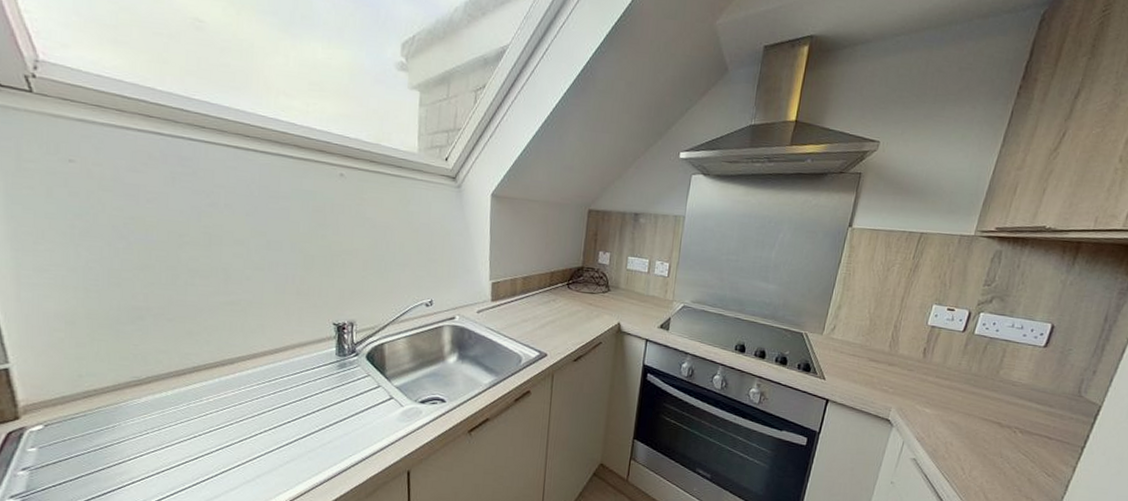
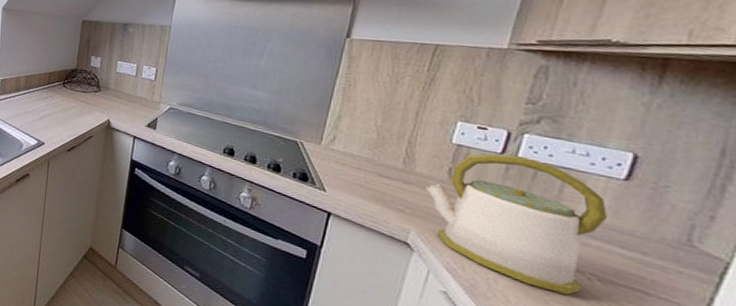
kettle: none [905,332,1031,447] -> present [425,154,608,295]

